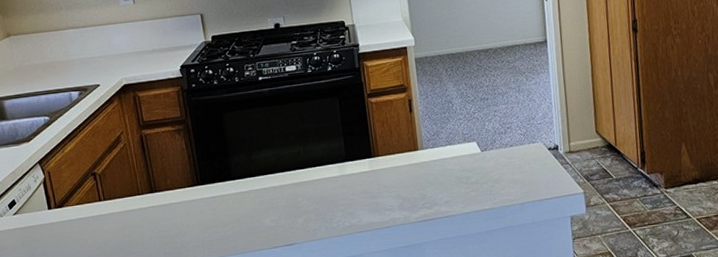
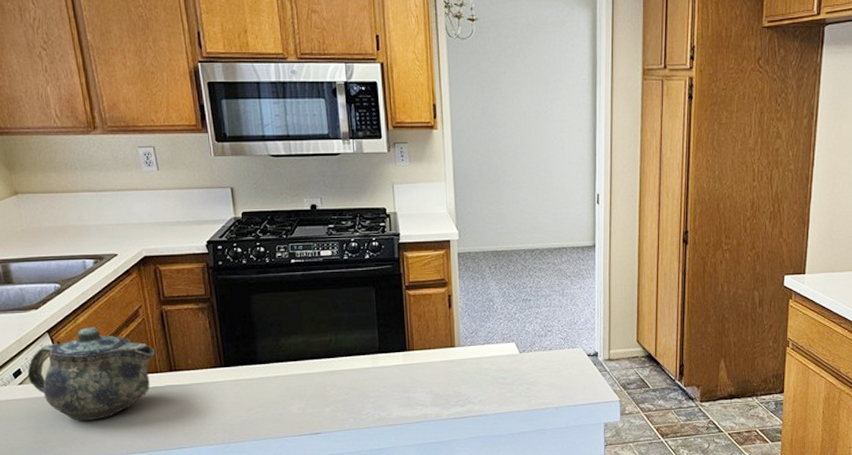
teapot: none [21,155,138,247] -> present [27,327,157,421]

